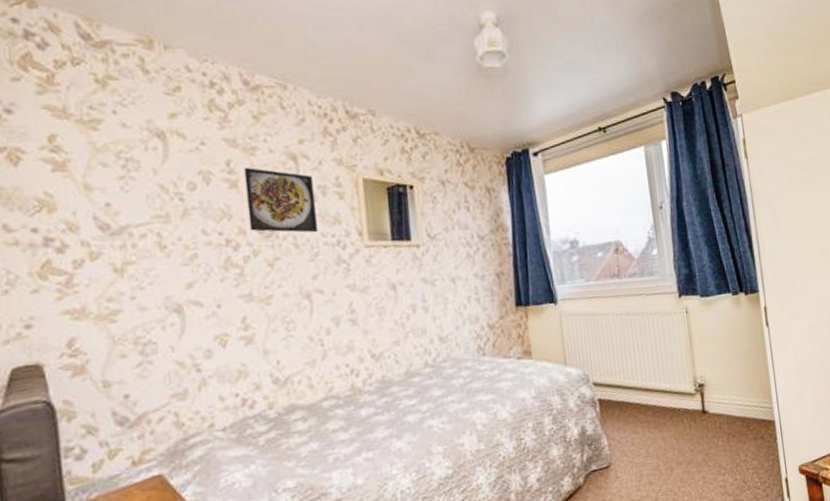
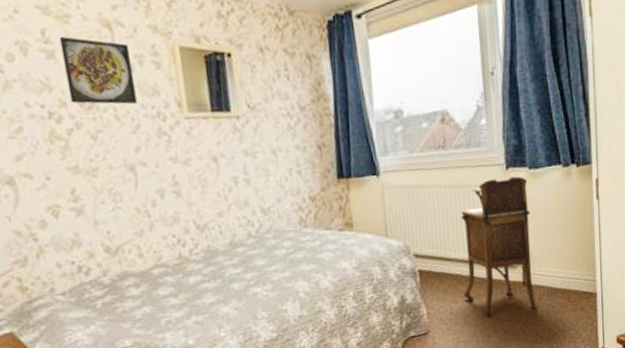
nightstand: none [638,304,718,448] -> present [461,176,537,317]

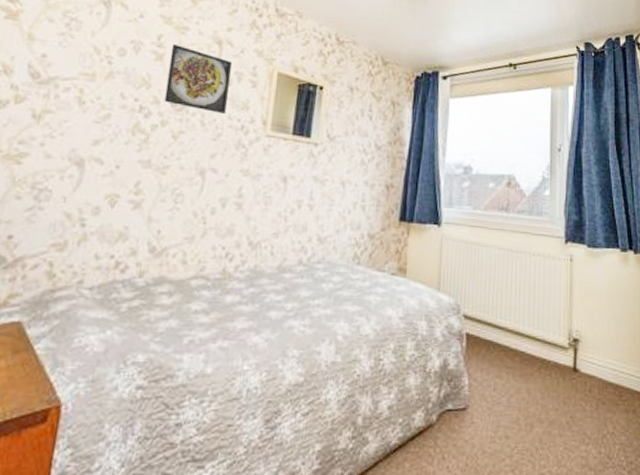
nightstand: present [461,176,537,317] -> none [510,250,586,403]

